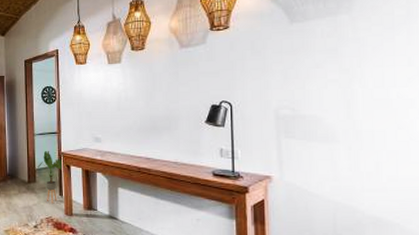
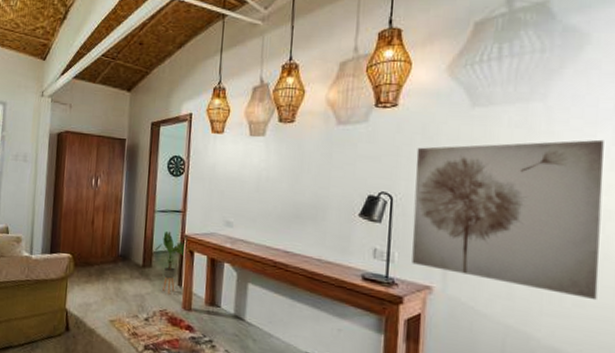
wall art: none [248,41,407,175] -> present [412,139,604,301]

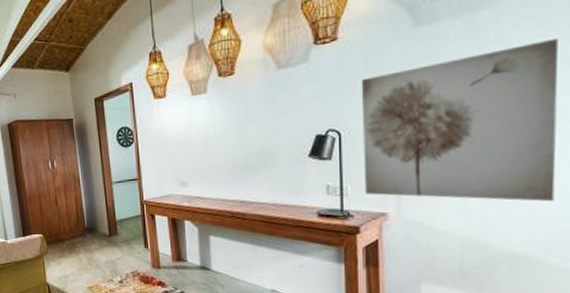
house plant: present [155,230,187,295] -> none [118,199,148,257]

